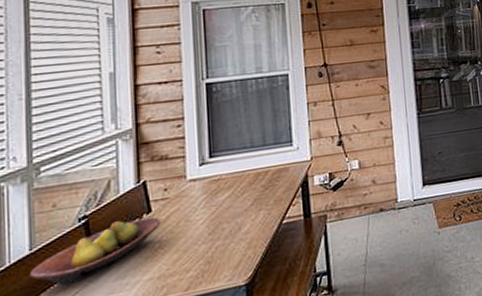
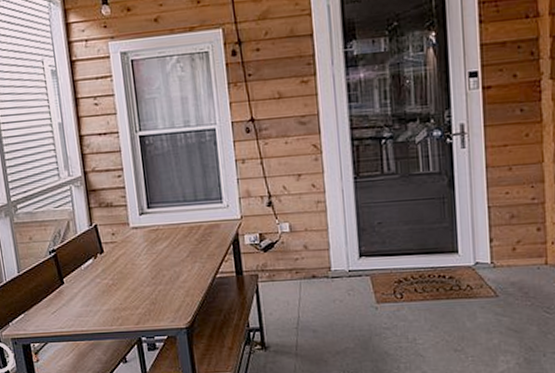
fruit bowl: present [29,216,161,286] -> none [20,257,112,305]

